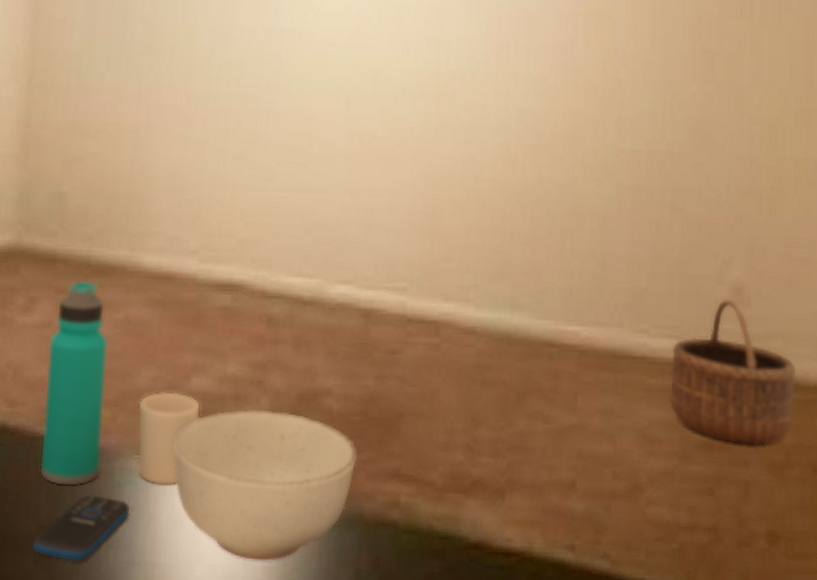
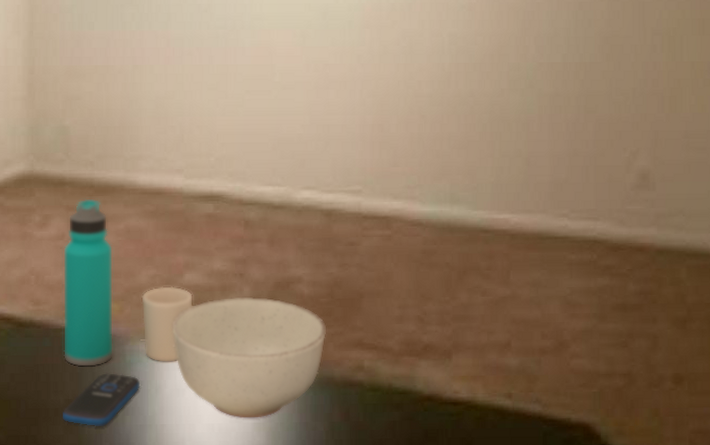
basket: present [669,298,797,445] -> none [587,183,696,305]

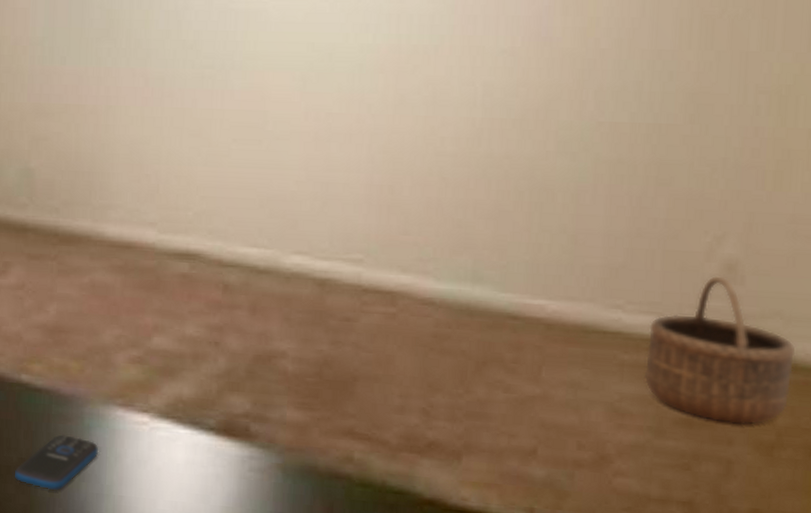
water bottle: present [62,198,114,368] -> none [18,247,77,428]
mug: present [141,286,194,363] -> none [103,348,162,432]
bowl: present [172,297,326,418] -> none [136,366,311,501]
basket: none [587,183,696,305] -> present [644,275,796,425]

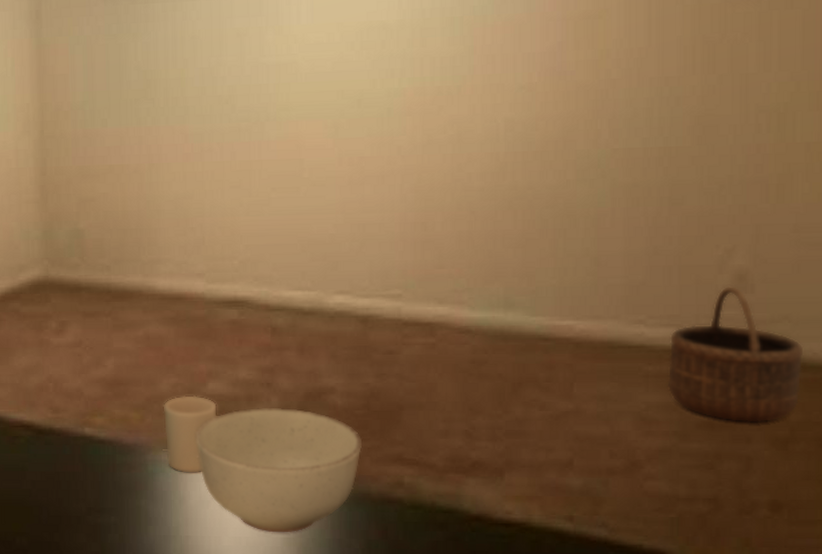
mobile phone: present [15,435,99,491] -> none [85,482,164,536]
mug: none [103,348,162,432] -> present [163,395,218,474]
bowl: none [136,366,311,501] -> present [195,407,362,533]

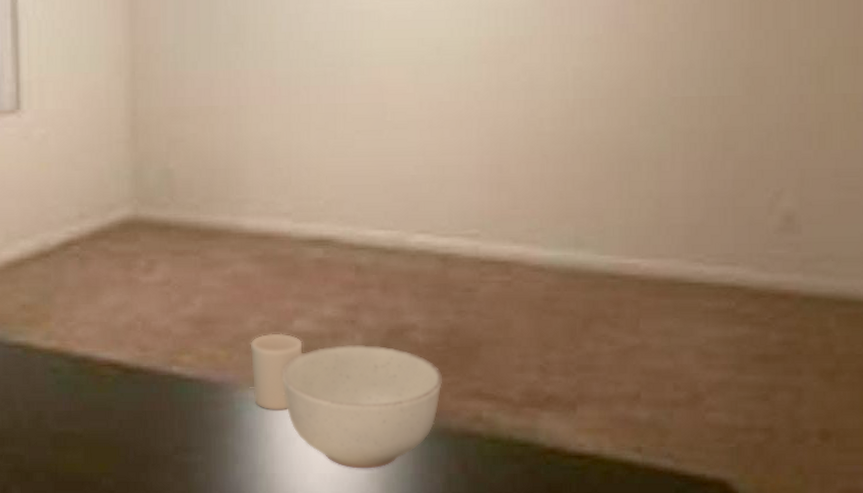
basket: present [667,285,804,423] -> none [725,226,846,356]

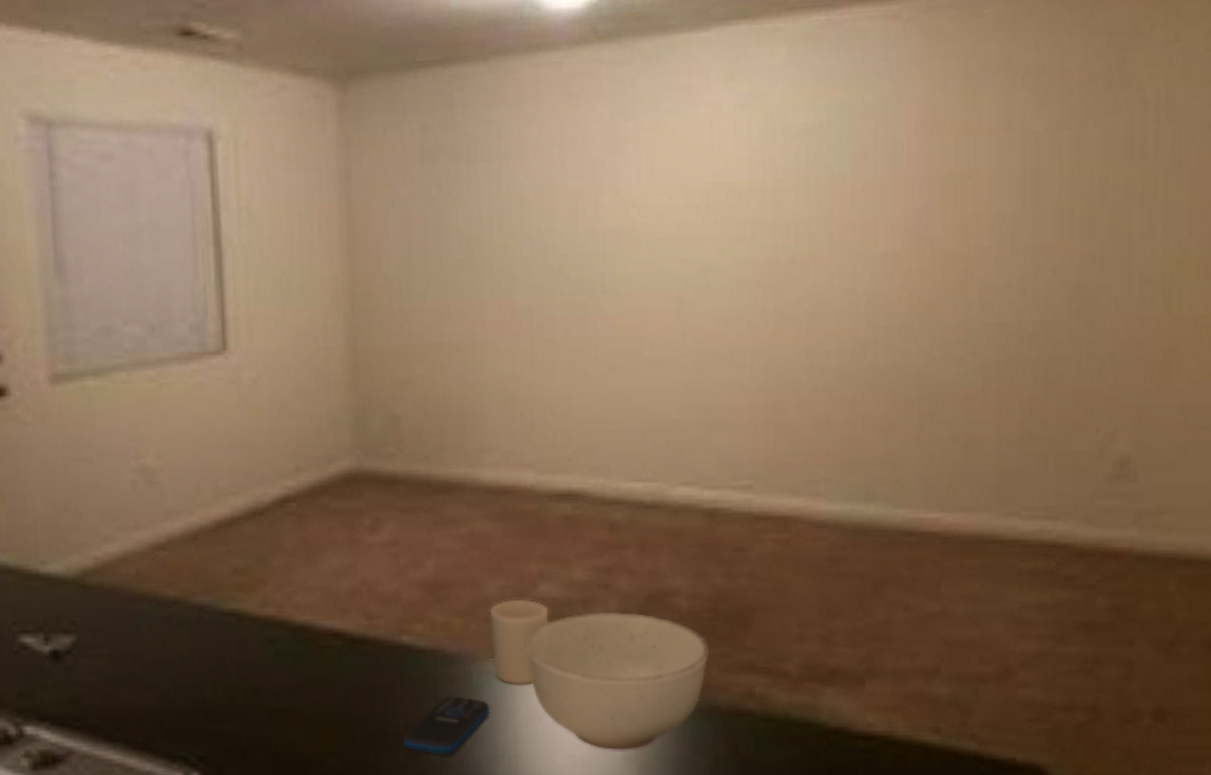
mobile phone: none [172,421,250,475] -> present [403,696,491,756]

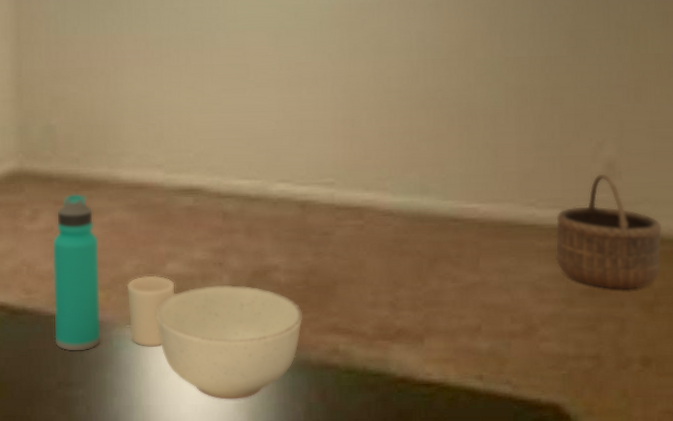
water bottle: none [397,498,458,690] -> present [51,193,101,352]
mobile phone: present [403,696,491,756] -> none [55,357,127,408]
basket: none [1042,473,1191,624] -> present [555,173,662,290]

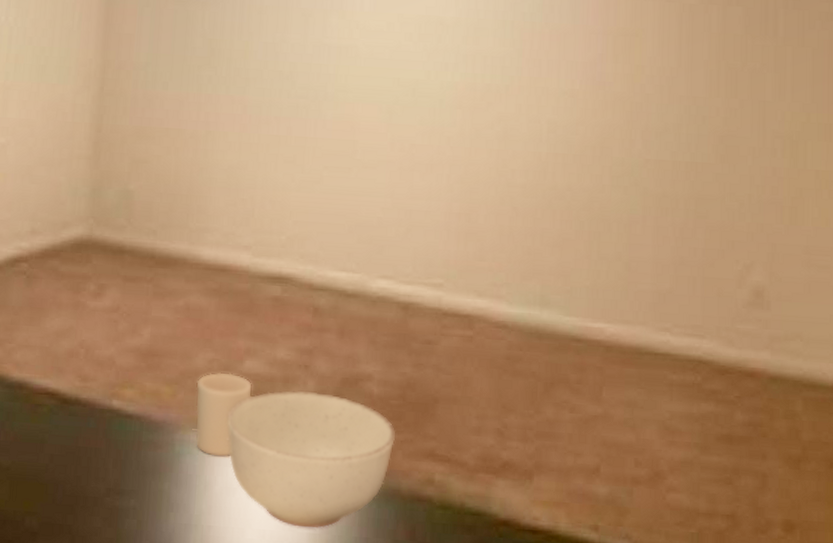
water bottle: present [51,193,101,352] -> none [108,269,171,455]
basket: present [555,173,662,290] -> none [690,300,814,440]

